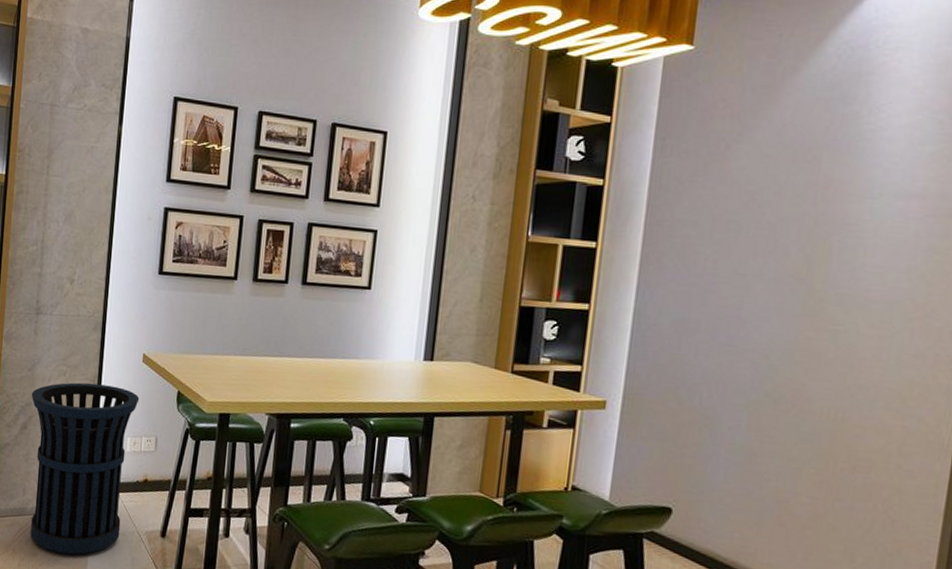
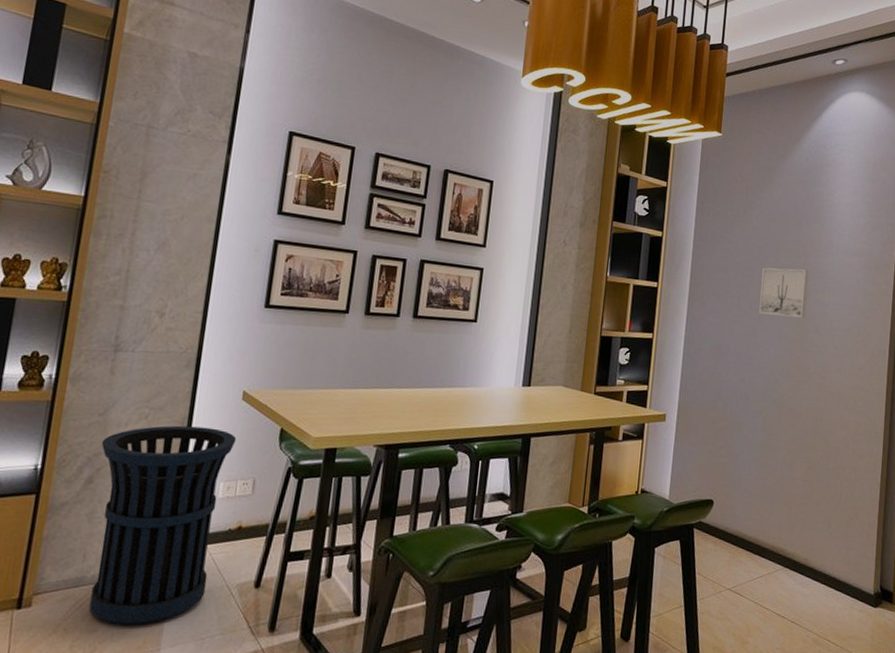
wall art: none [747,219,831,286] -> present [759,267,809,318]

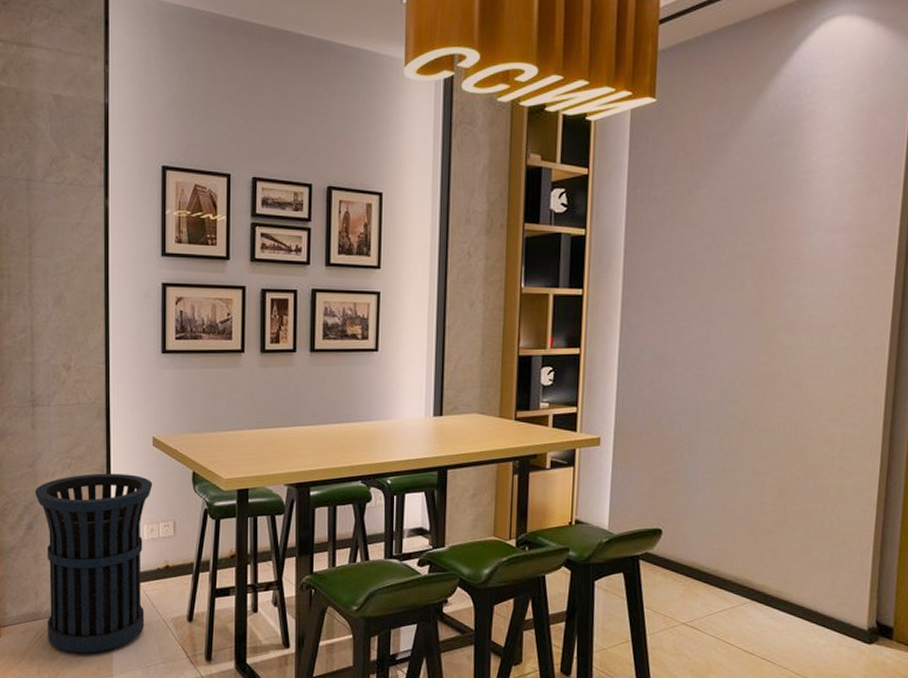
wall art: present [759,267,809,318] -> none [712,256,778,316]

